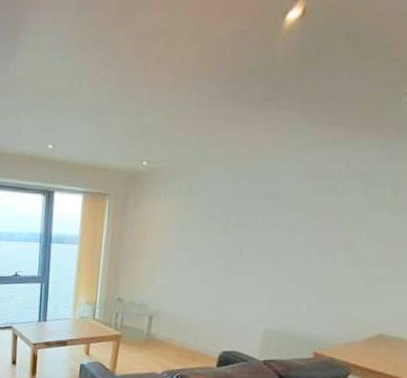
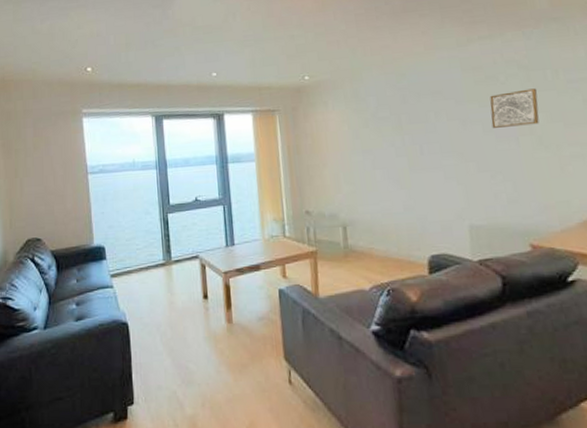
wall art: none [315,204,371,242] -> present [489,88,539,128]

